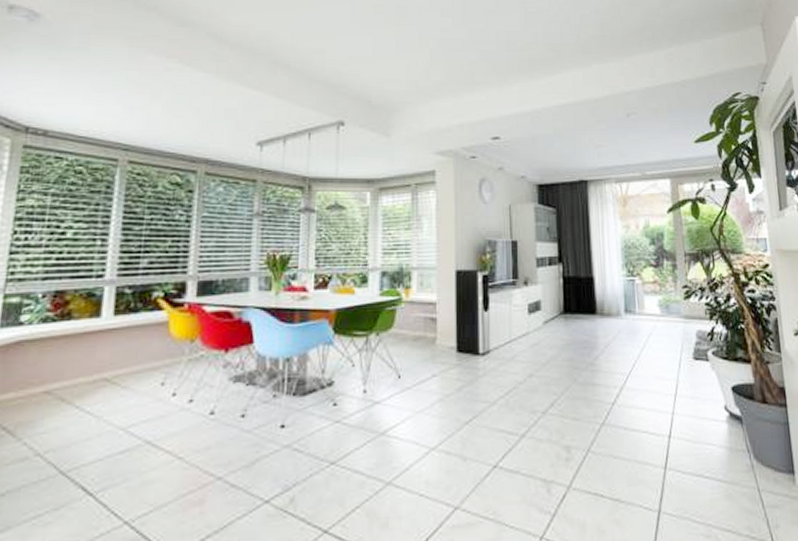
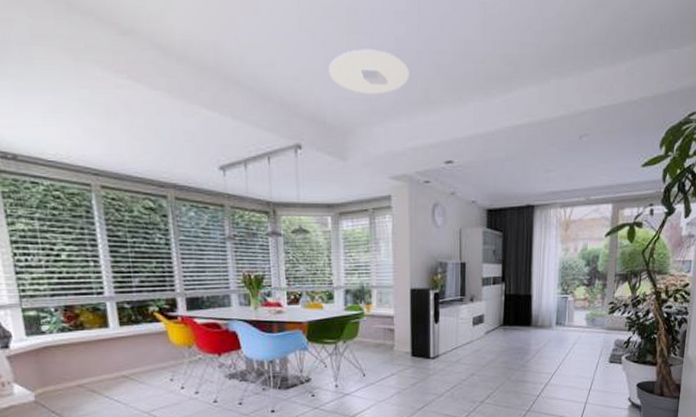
ceiling light: none [377,38,455,77] -> present [329,49,409,95]

